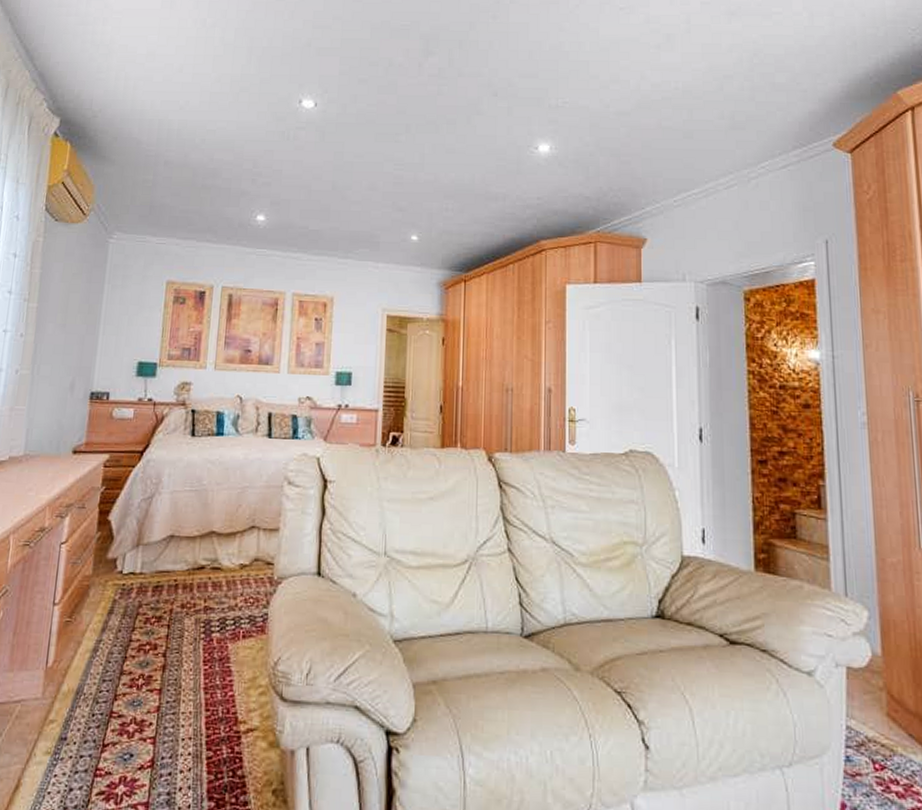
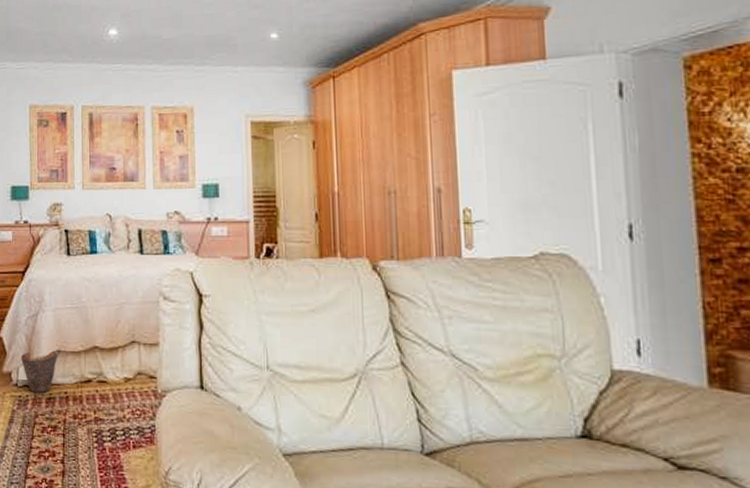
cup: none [129,533,171,582] -> present [21,349,57,394]

